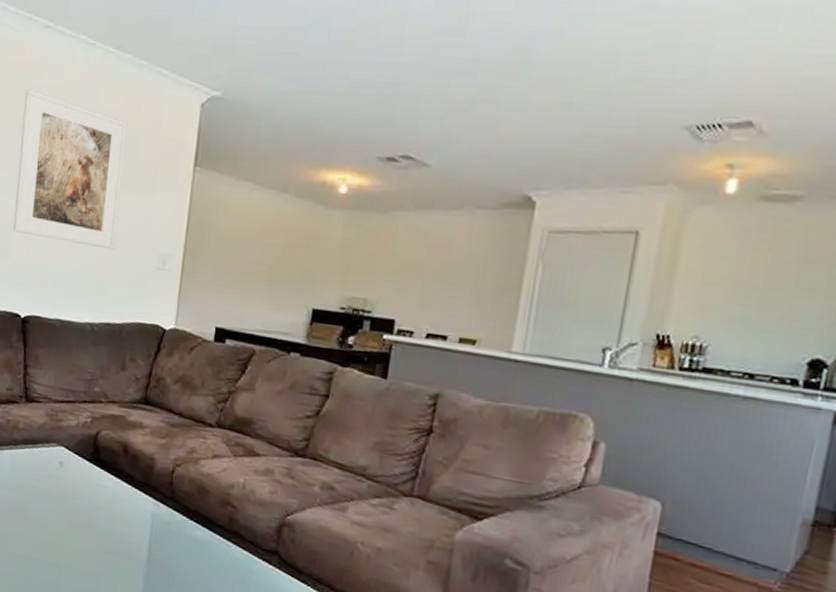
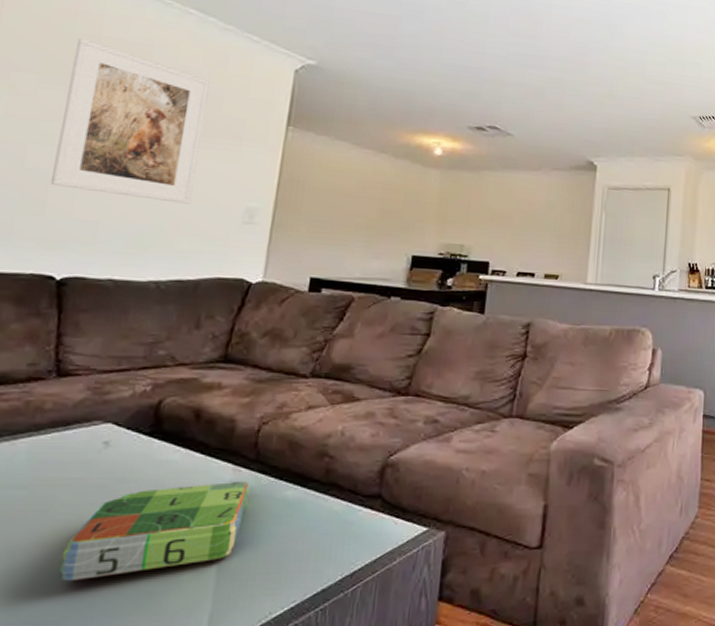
board game: none [35,508,166,580] -> present [59,482,249,582]

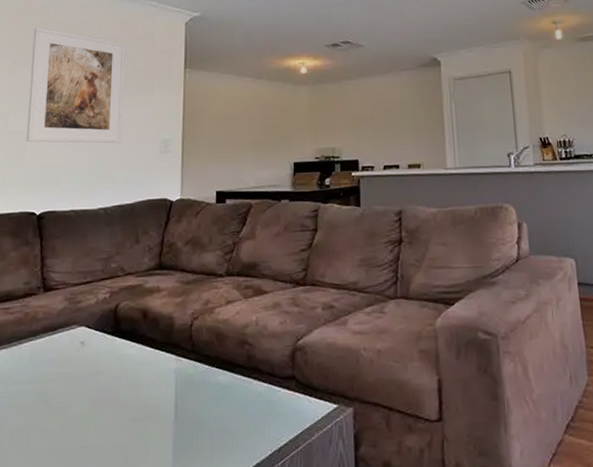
board game: present [59,482,249,582] -> none [60,370,190,460]

